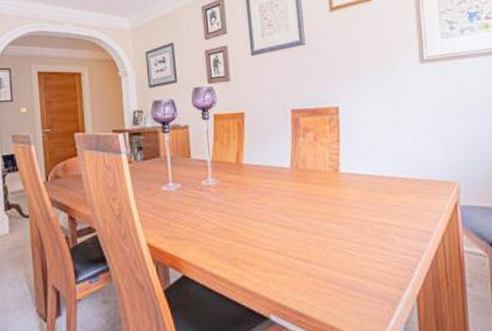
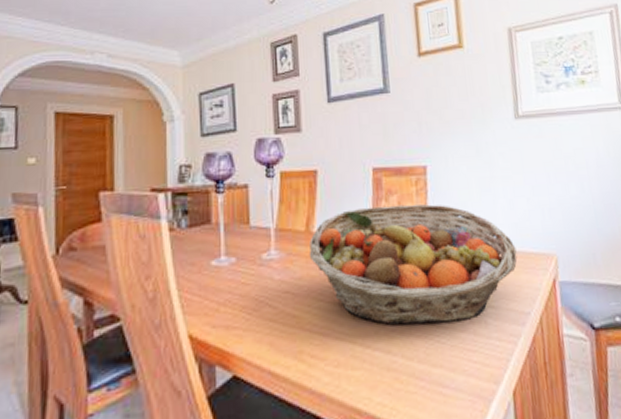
fruit basket: none [239,139,422,240] -> present [309,204,518,326]

